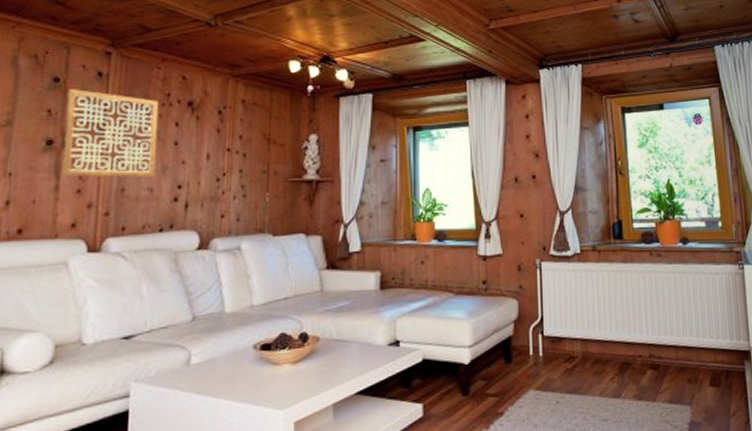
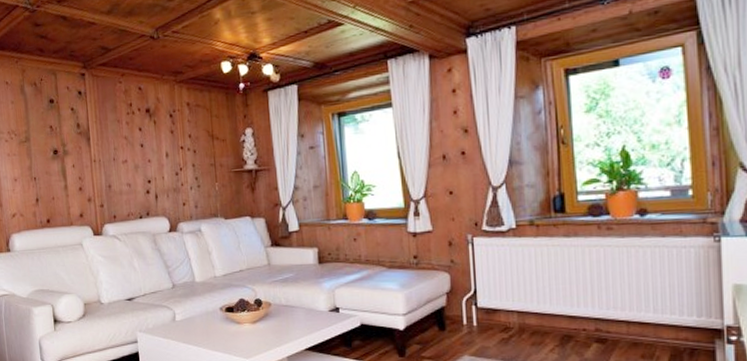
wall art: present [61,89,160,178] -> none [61,107,130,178]

